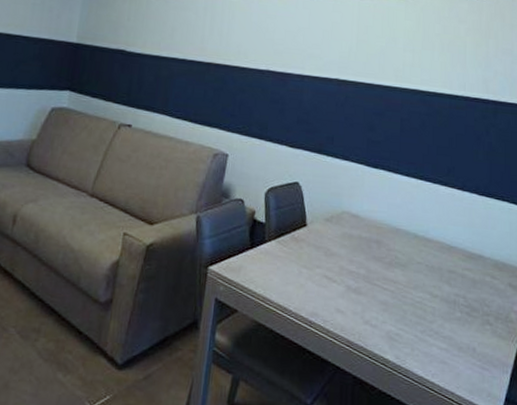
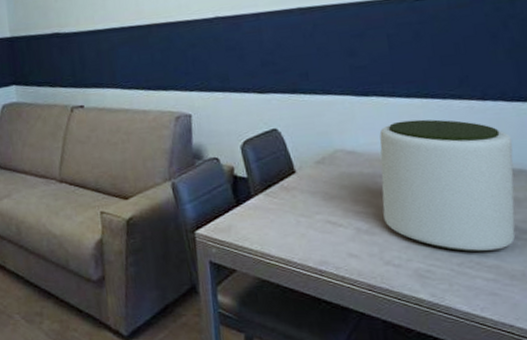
plant pot: none [371,195,478,323] -> present [379,119,516,253]

